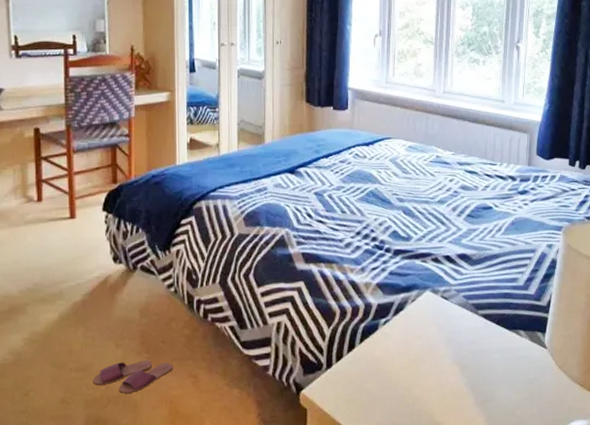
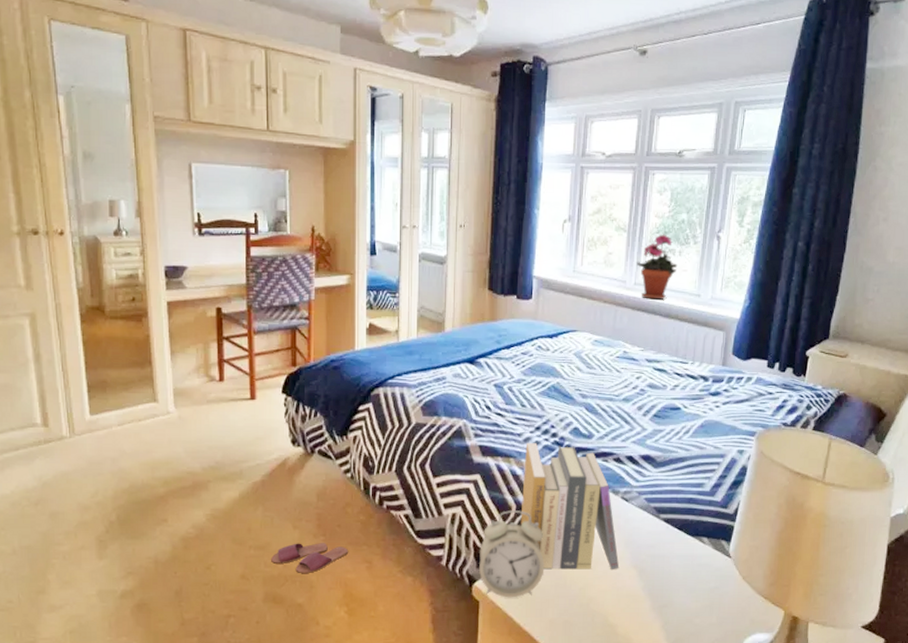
alarm clock: none [306,315,370,404] -> present [479,510,545,598]
books: none [345,247,443,372] -> present [520,442,620,571]
potted plant: none [444,45,482,106] -> present [636,234,678,300]

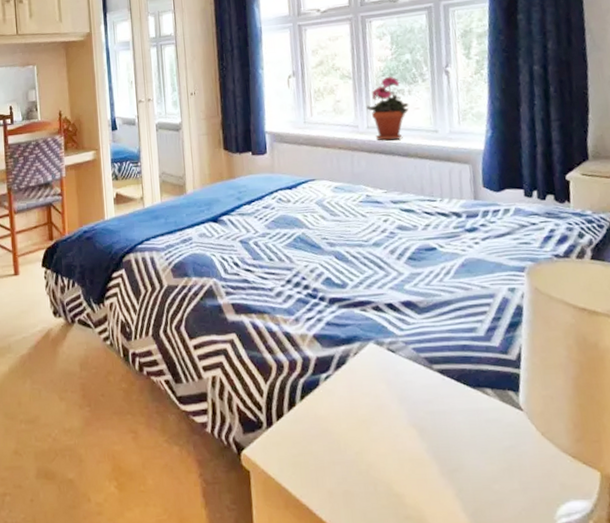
slippers: present [271,543,349,573] -> none [41,414,114,447]
alarm clock: present [479,510,545,598] -> none [244,369,315,466]
books: present [520,442,620,571] -> none [278,296,397,433]

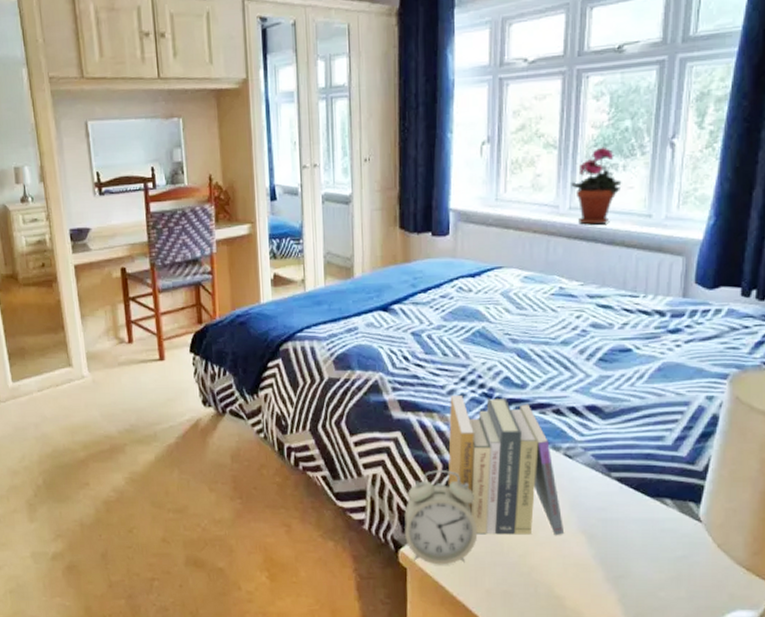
alarm clock: none [244,369,315,466] -> present [404,470,478,565]
books: none [278,296,397,433] -> present [448,394,565,536]

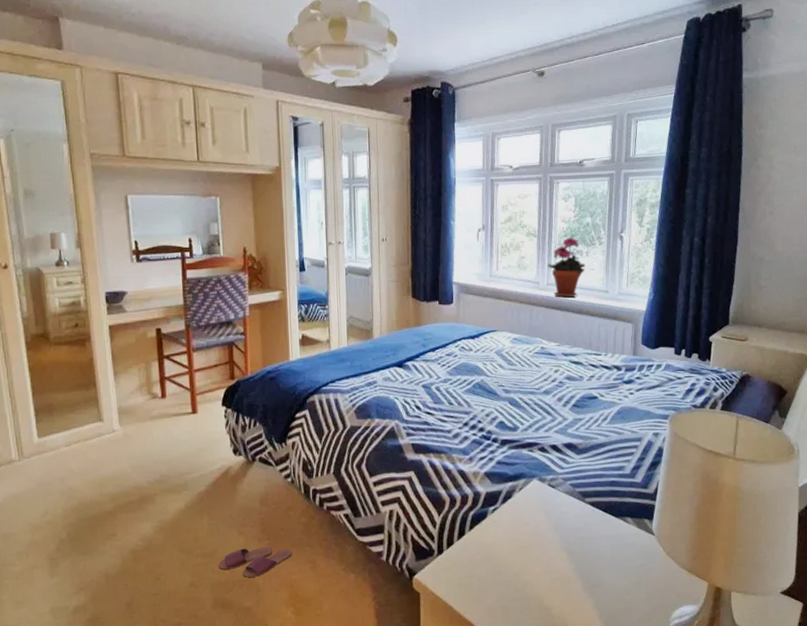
slippers: none [190,506,267,537] -> present [218,546,293,578]
alarm clock: present [404,470,478,565] -> none [417,503,480,588]
books: present [448,394,565,536] -> none [454,437,551,558]

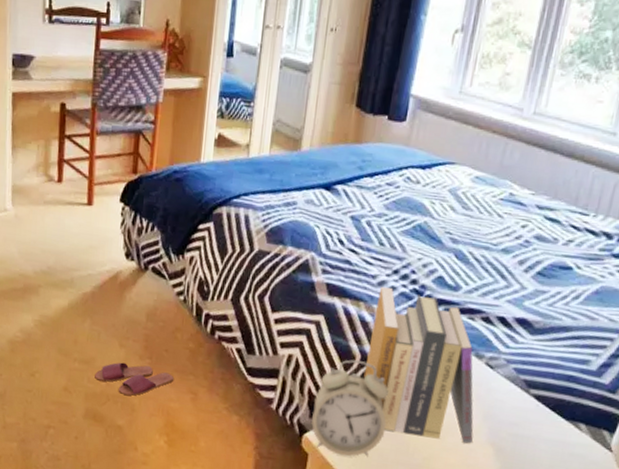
alarm clock: none [417,503,480,588] -> present [311,359,389,457]
books: none [454,437,551,558] -> present [363,286,474,444]
potted plant: present [548,237,586,298] -> none [539,54,592,136]

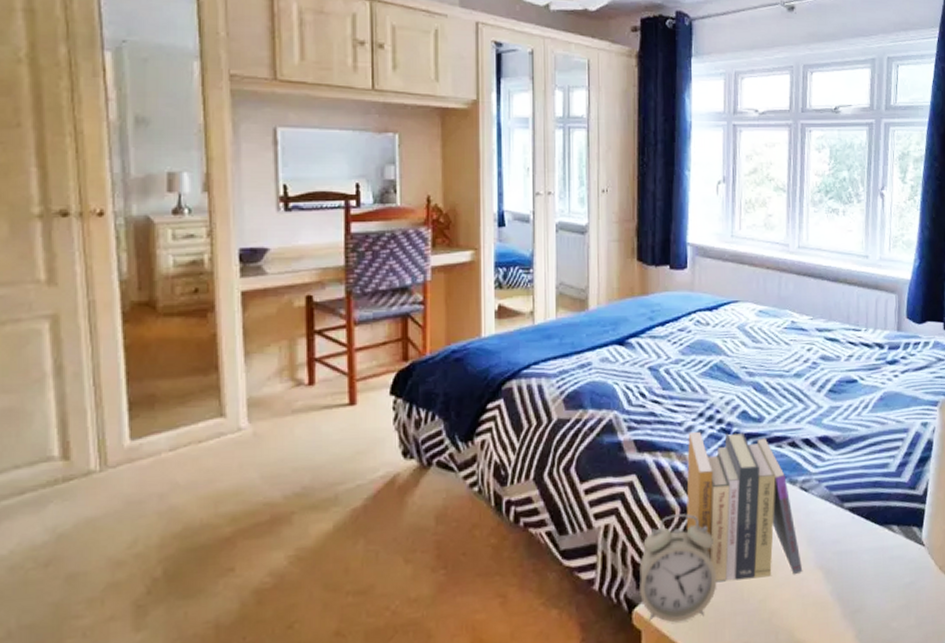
slippers: present [95,362,175,396] -> none [375,577,477,620]

